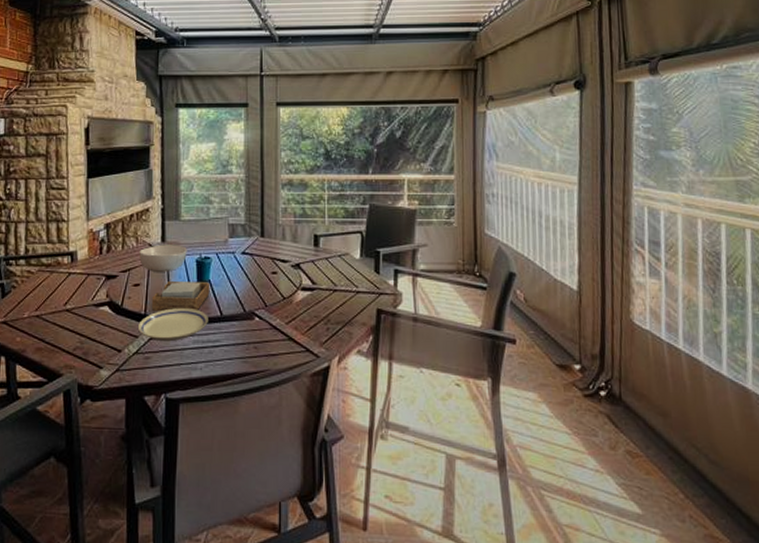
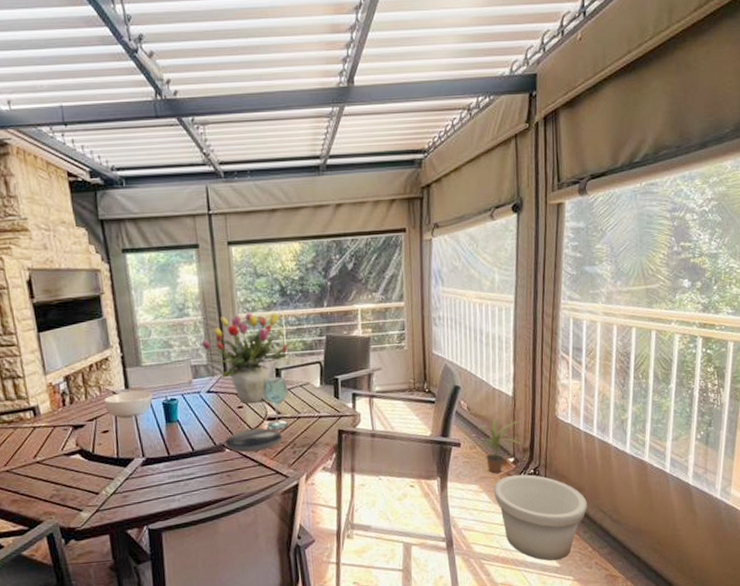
plate: present [138,308,208,342] -> none [112,447,181,481]
napkin holder: present [151,282,210,311] -> none [122,422,180,454]
flower arrangement: none [241,173,330,269] -> present [201,312,289,403]
plate: none [255,297,316,324] -> present [224,428,283,453]
wine glass: none [297,243,327,302] -> present [261,376,290,430]
potted plant: none [536,314,588,382] -> present [477,418,520,474]
pot: none [555,386,675,505] -> present [493,474,587,561]

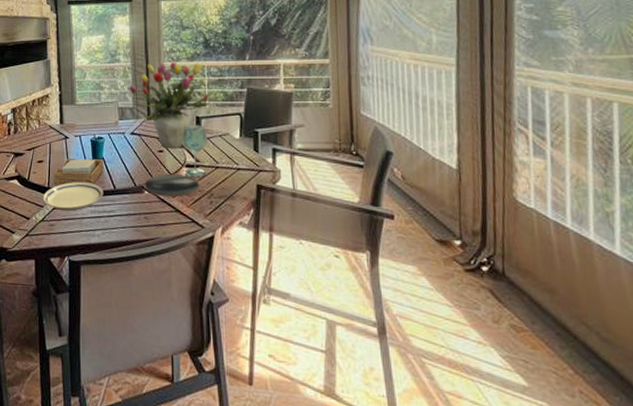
bowl: present [104,390,153,418] -> none [42,126,83,150]
plate: none [112,447,181,481] -> present [43,182,103,211]
napkin holder: none [122,422,180,454] -> present [53,159,104,185]
potted plant: present [477,418,520,474] -> none [414,192,469,257]
pot: present [493,474,587,561] -> none [435,260,563,378]

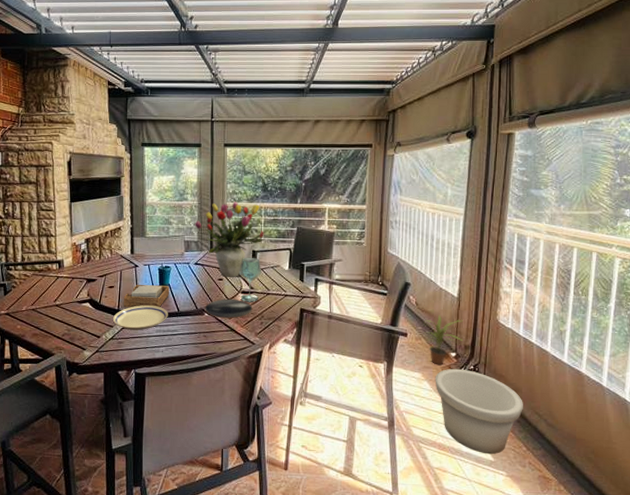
potted plant: none [414,192,469,257] -> present [424,315,463,366]
pot: none [435,260,563,378] -> present [435,368,523,455]

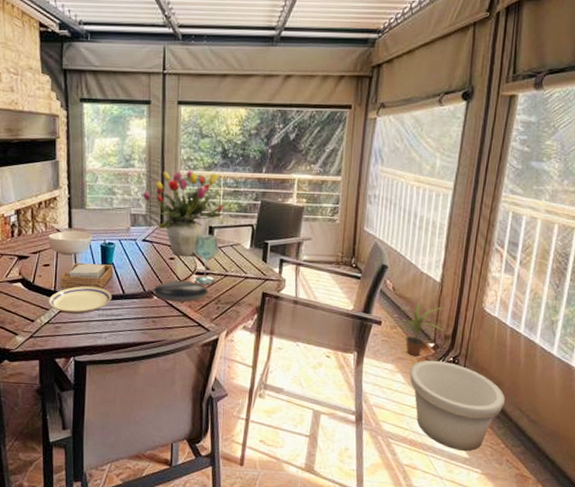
bowl: none [113,256,151,277] -> present [48,230,92,255]

